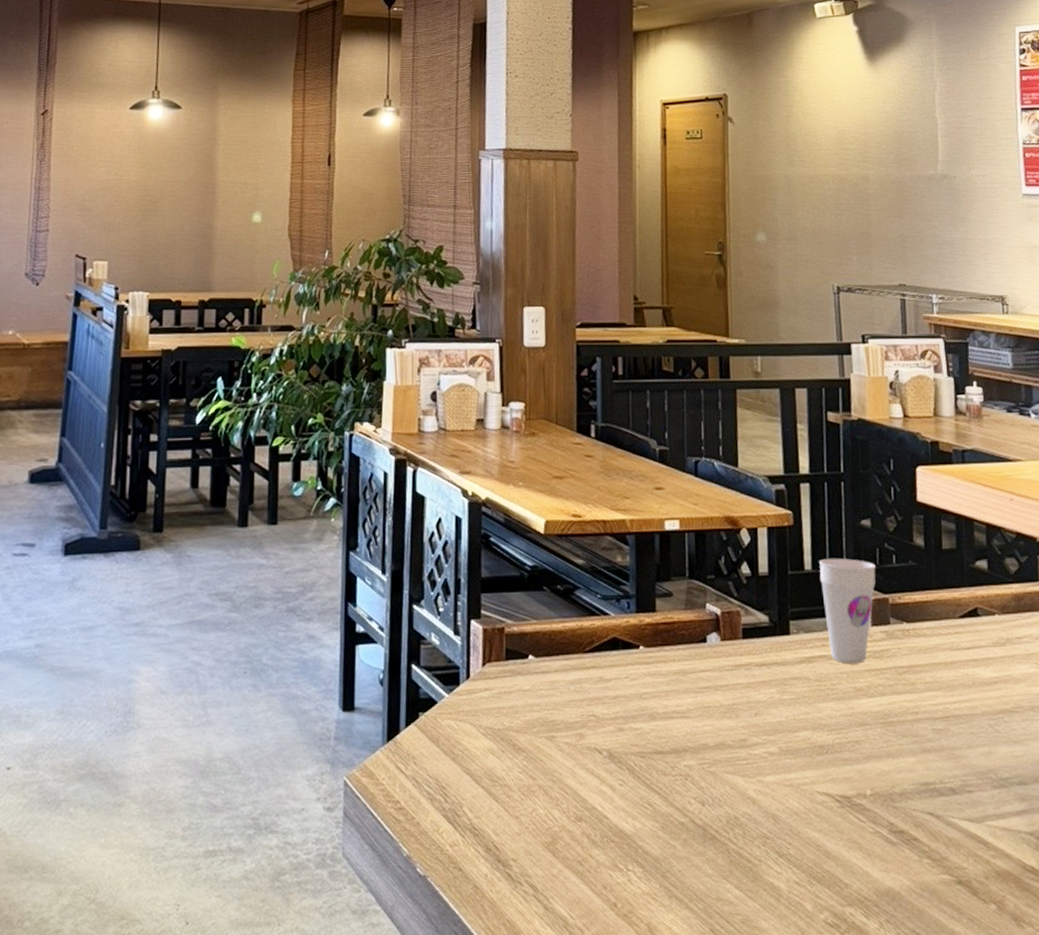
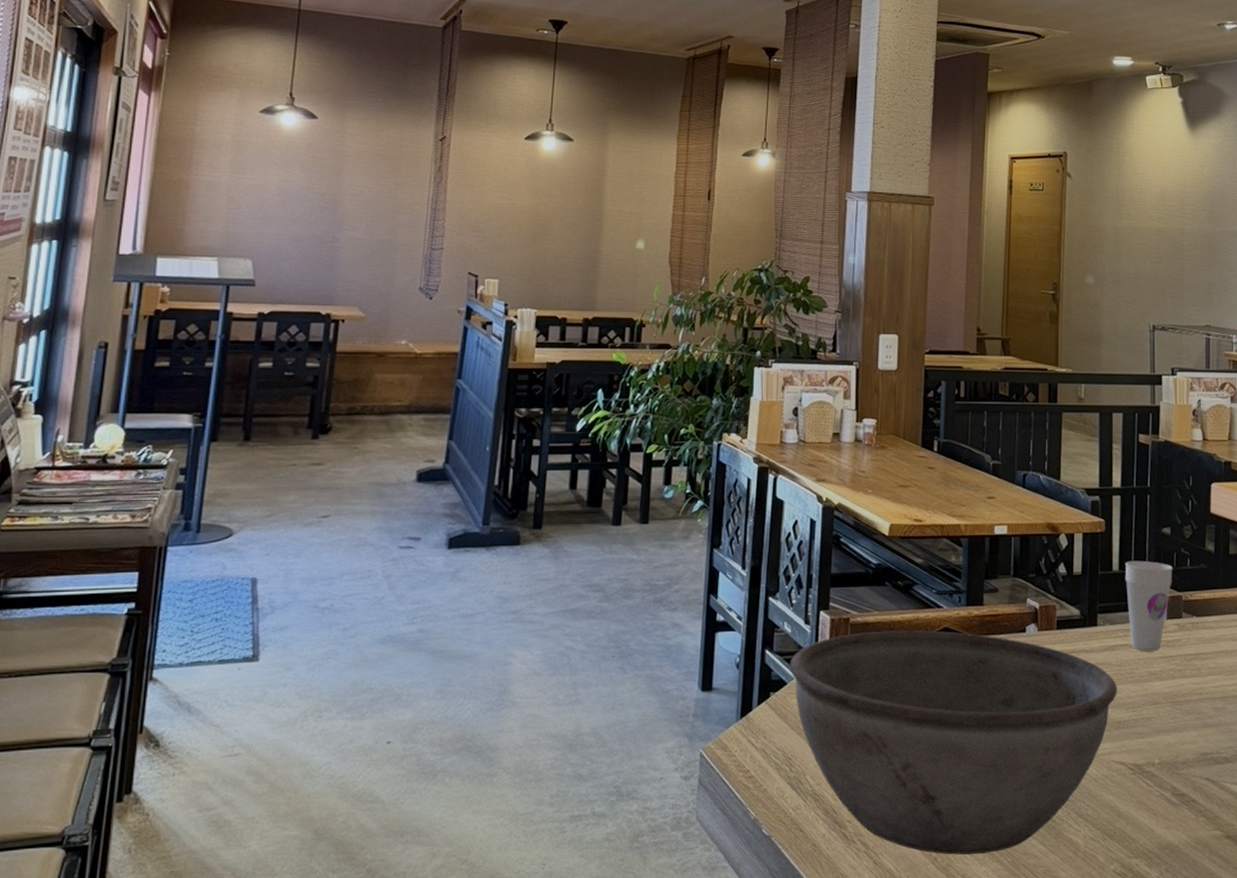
bowl: none [439,641,818,900] -> present [790,630,1117,855]

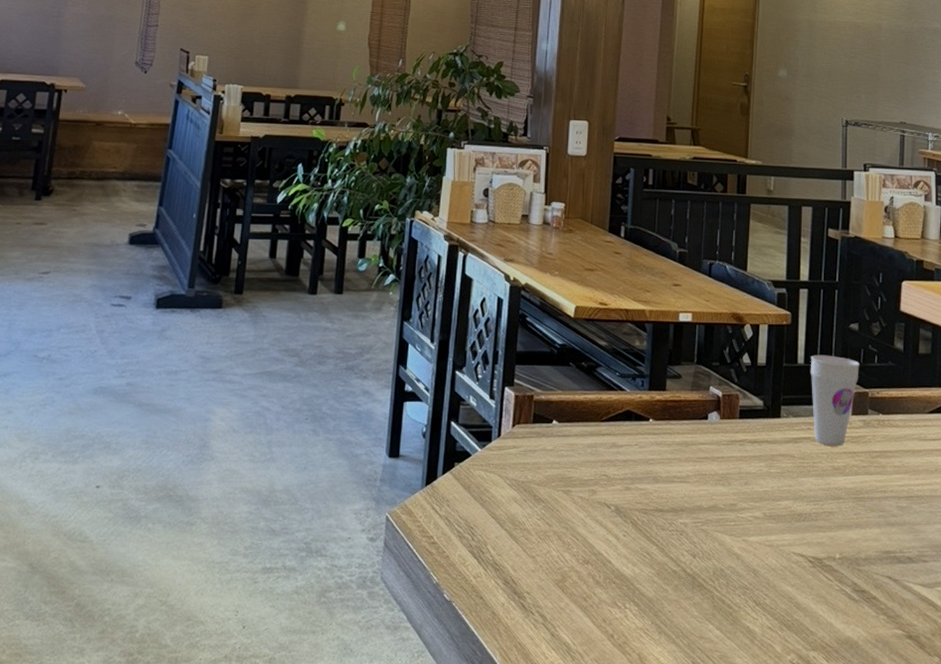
bowl: present [790,630,1117,855] -> none [474,410,799,634]

